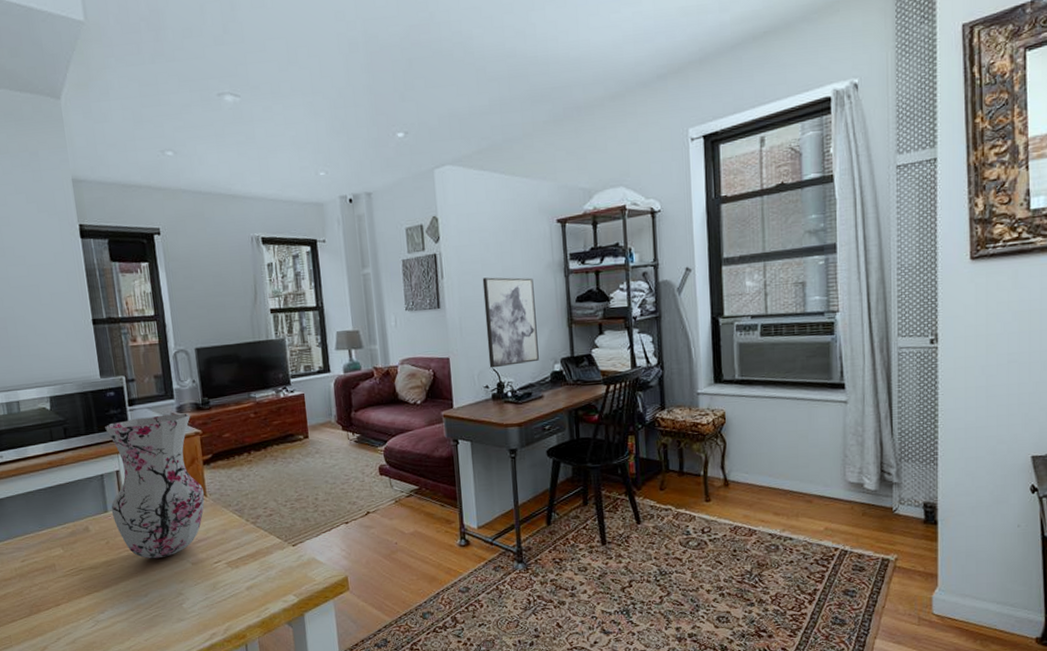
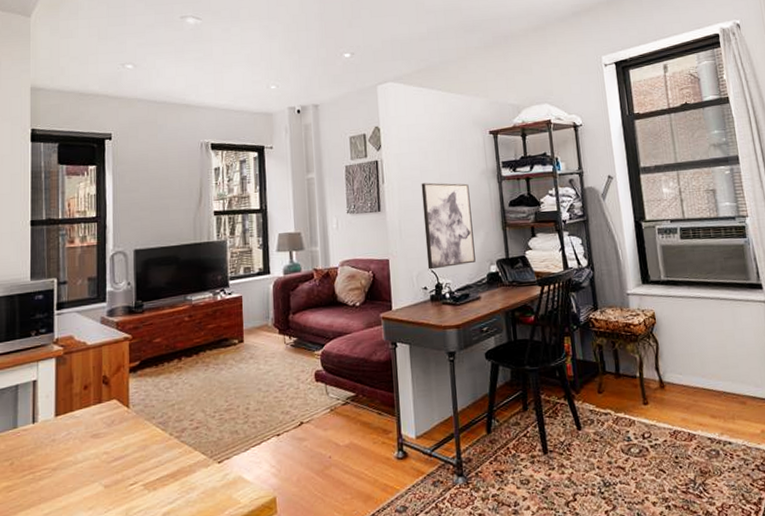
vase: present [105,414,205,559] -> none [21,318,128,482]

